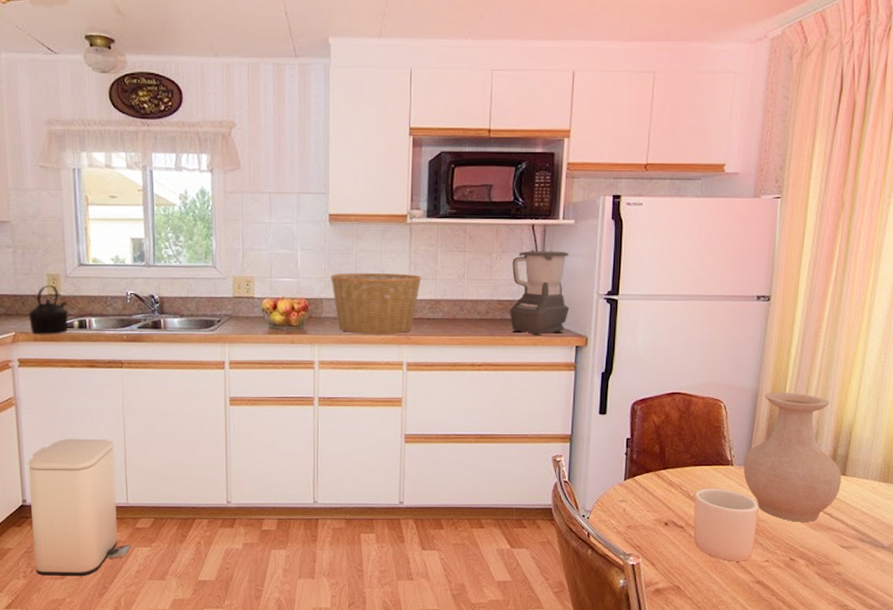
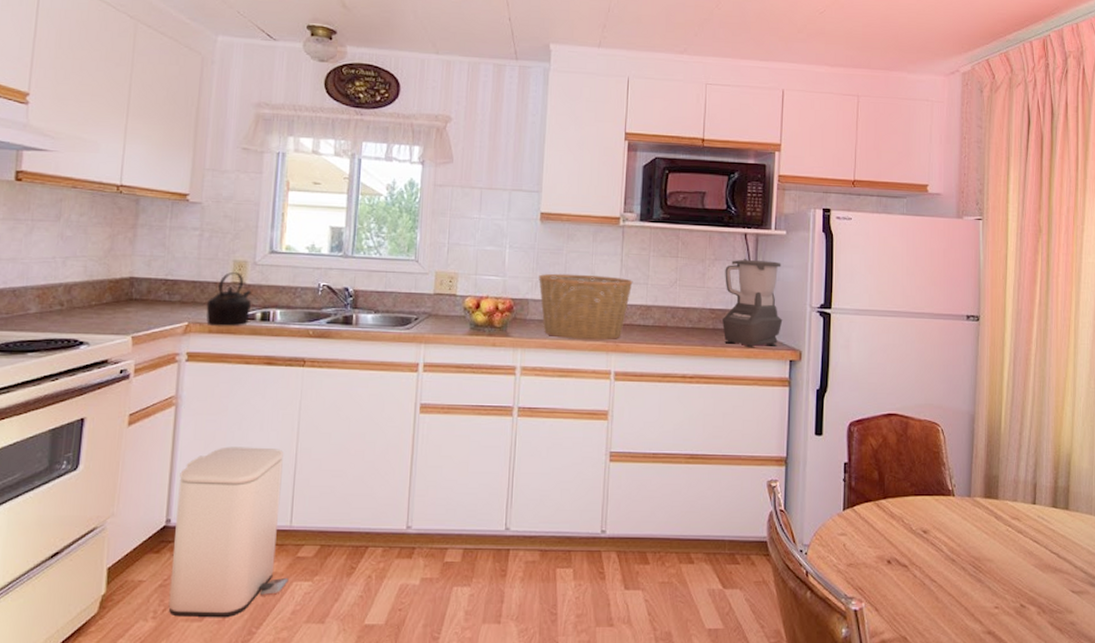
mug: present [693,488,759,562] -> none [916,521,984,608]
vase: present [743,393,842,522] -> none [965,417,1065,562]

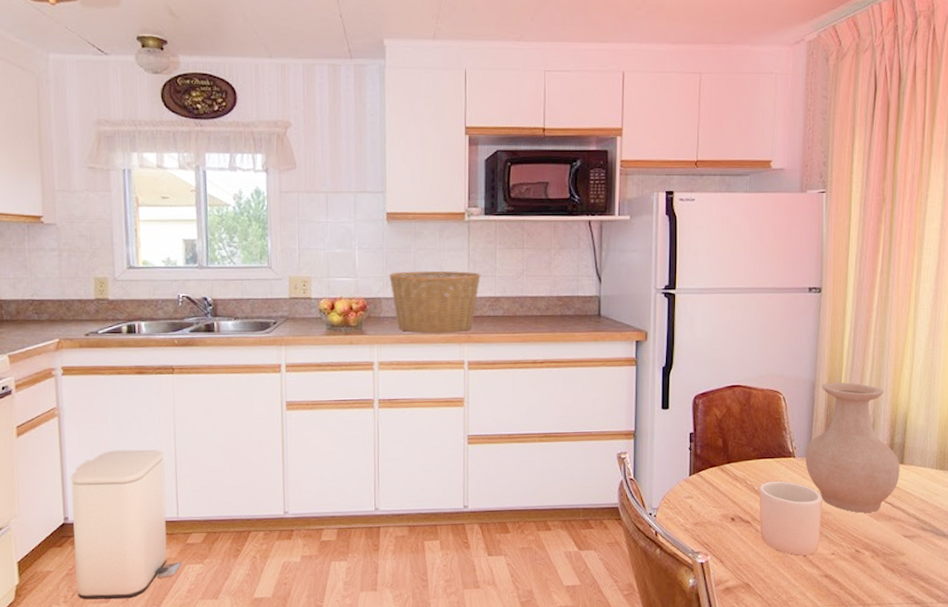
kettle: present [206,272,252,327] -> none [74,289,116,342]
blender: present [722,259,783,348] -> none [570,246,628,332]
mug: none [916,521,984,608] -> present [759,480,822,556]
vase: none [965,417,1065,562] -> present [805,382,900,513]

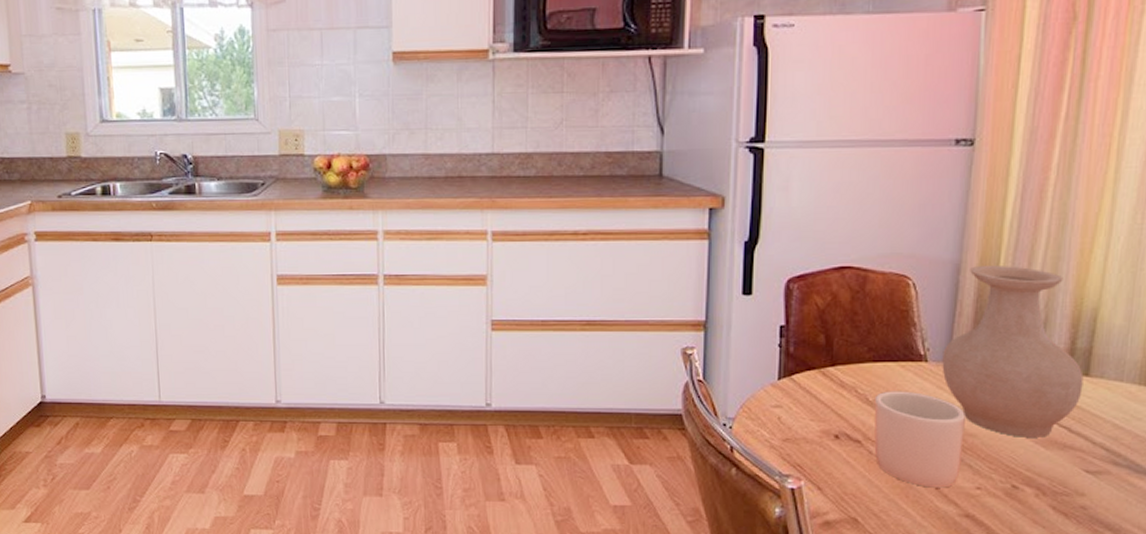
pedal bin: present [71,449,182,600] -> none [47,324,165,486]
basket: present [389,270,481,334] -> none [396,121,509,198]

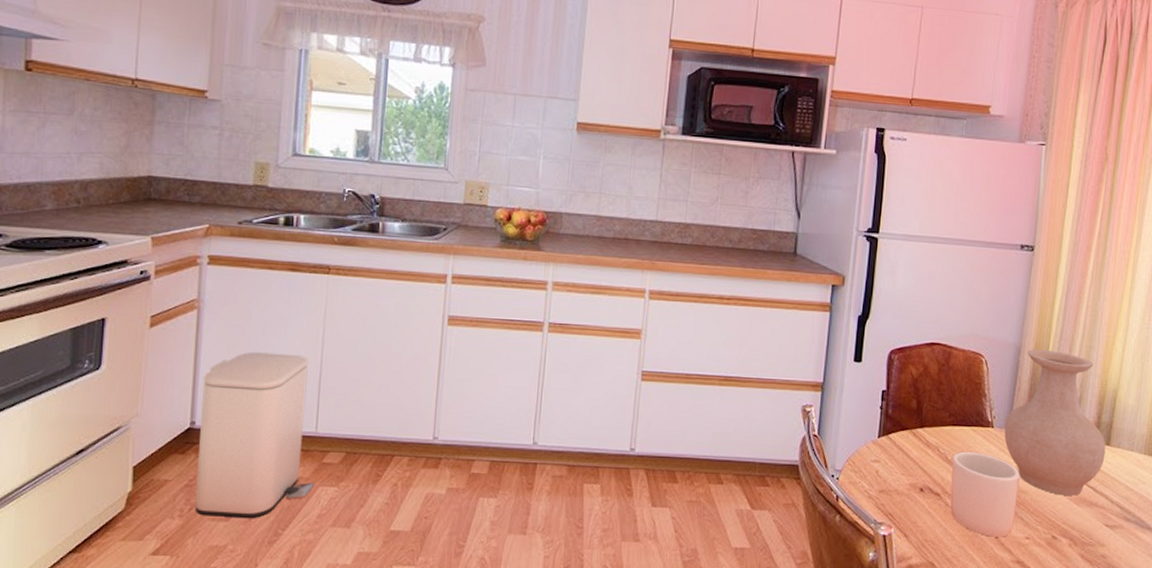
pedal bin: none [47,324,165,486] -> present [195,352,314,518]

